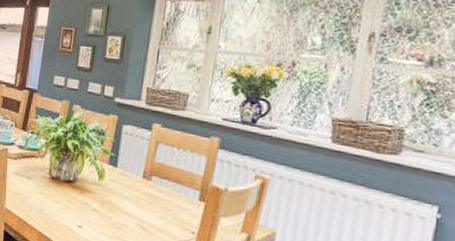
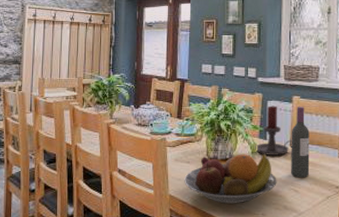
fruit bowl: none [22,175,124,231] -> present [184,153,277,204]
candle holder: none [103,130,146,187] -> present [255,105,292,156]
wine bottle: none [140,136,168,216] -> present [291,107,310,178]

